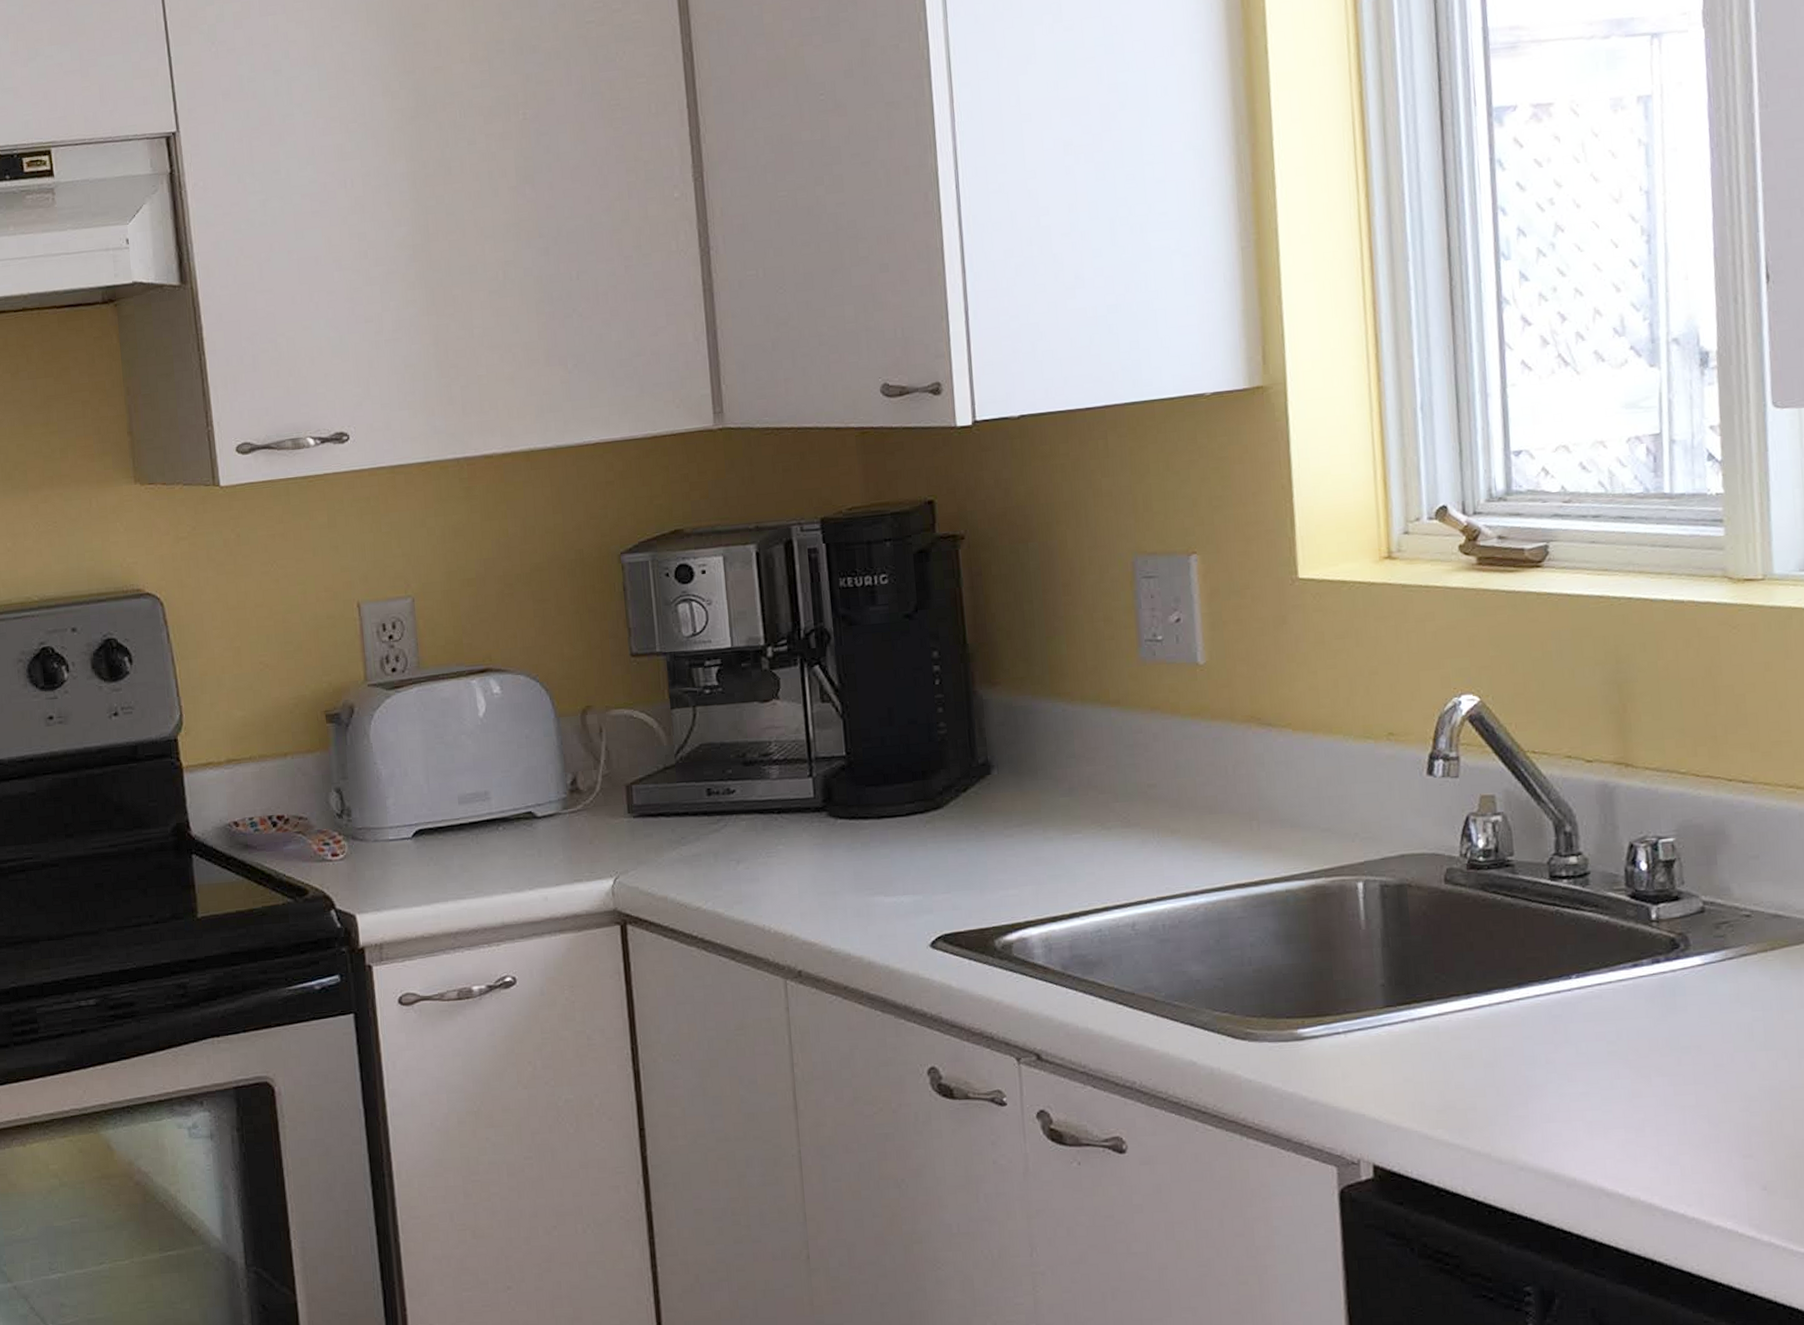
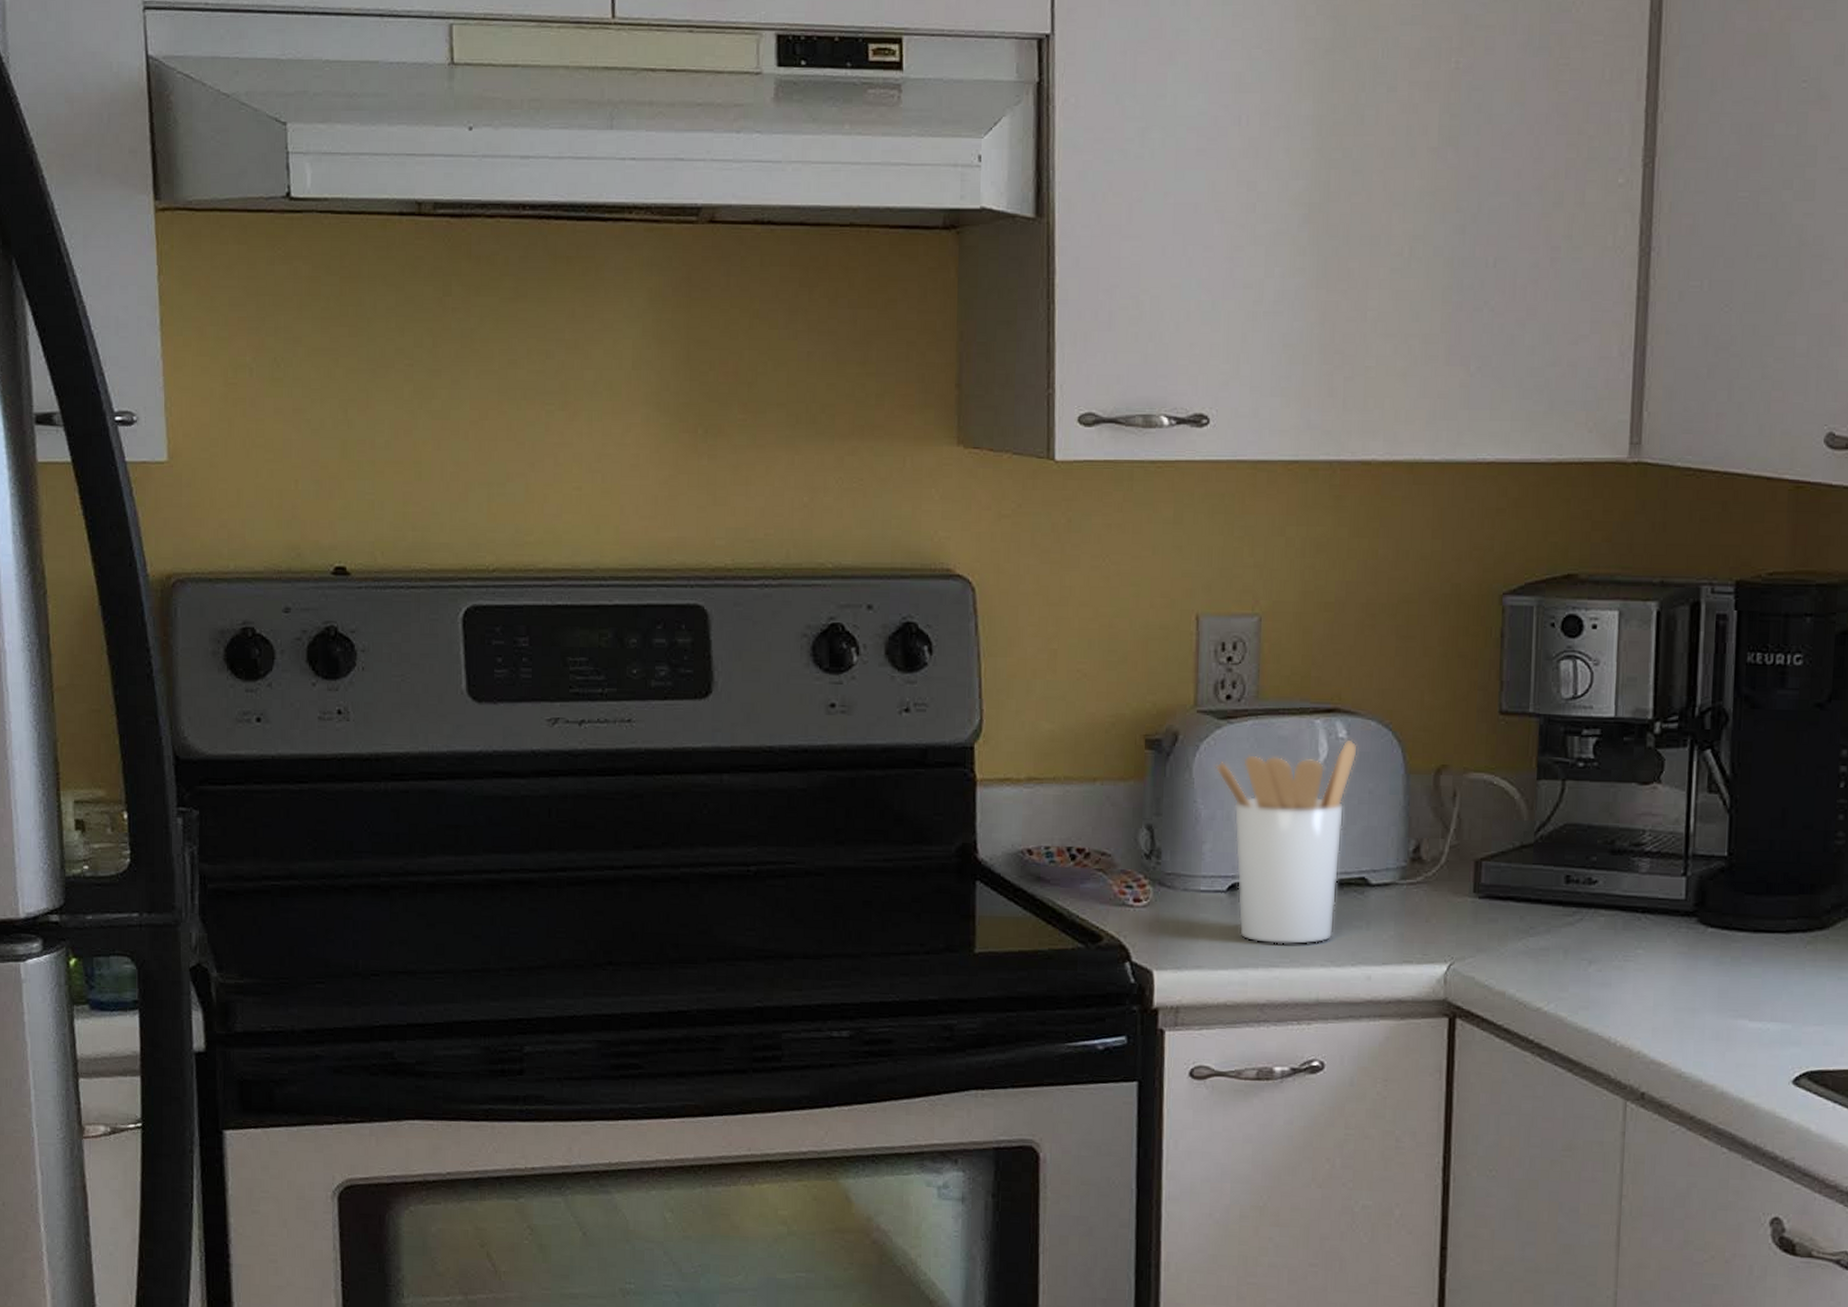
utensil holder: none [388,693,512,880] -> present [1214,739,1359,945]

